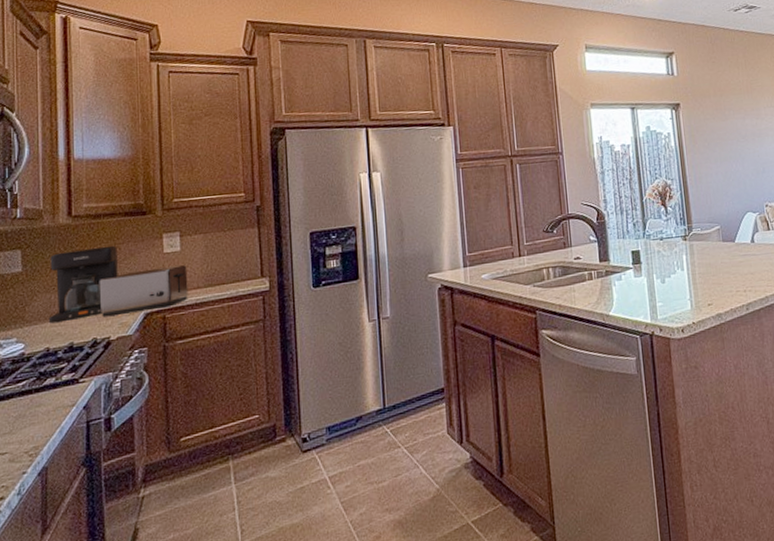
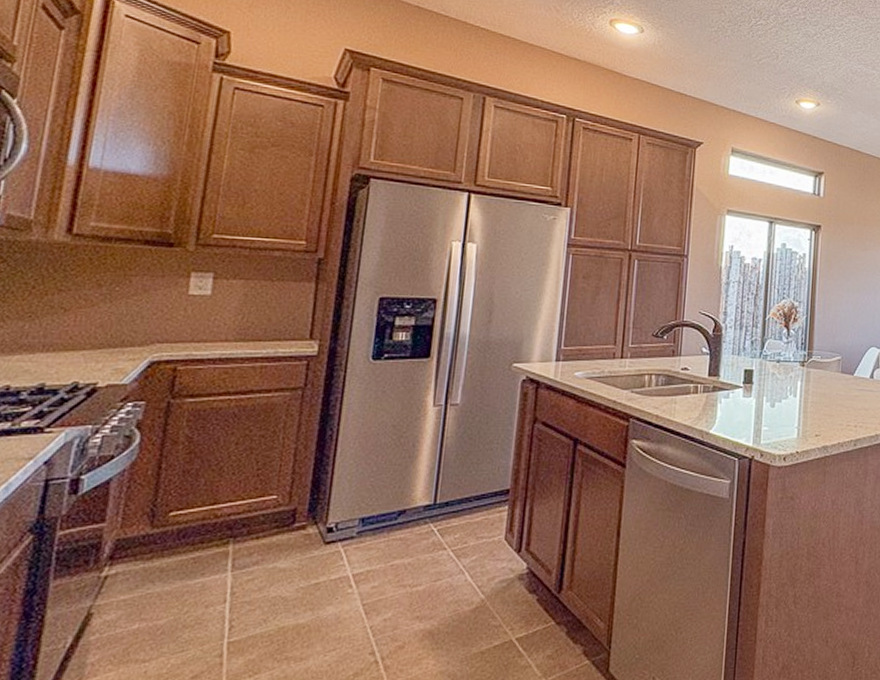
coffee maker: present [48,245,119,324] -> none [15,274,127,358]
toaster: present [99,265,188,317] -> none [90,310,216,359]

